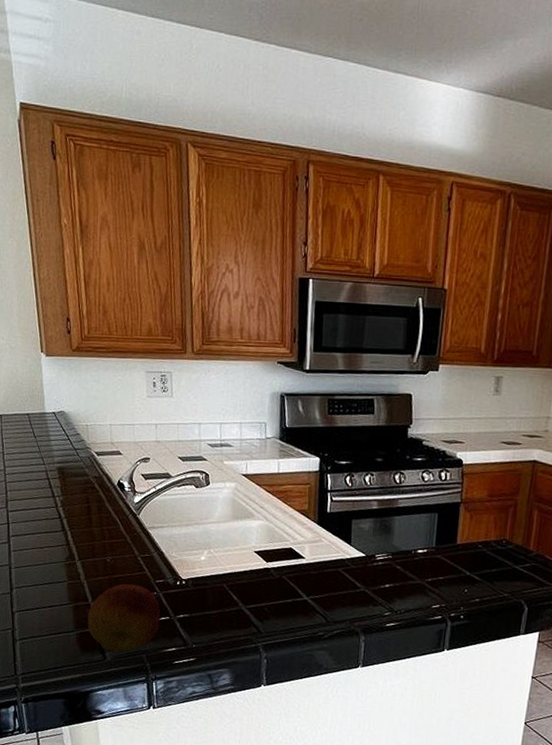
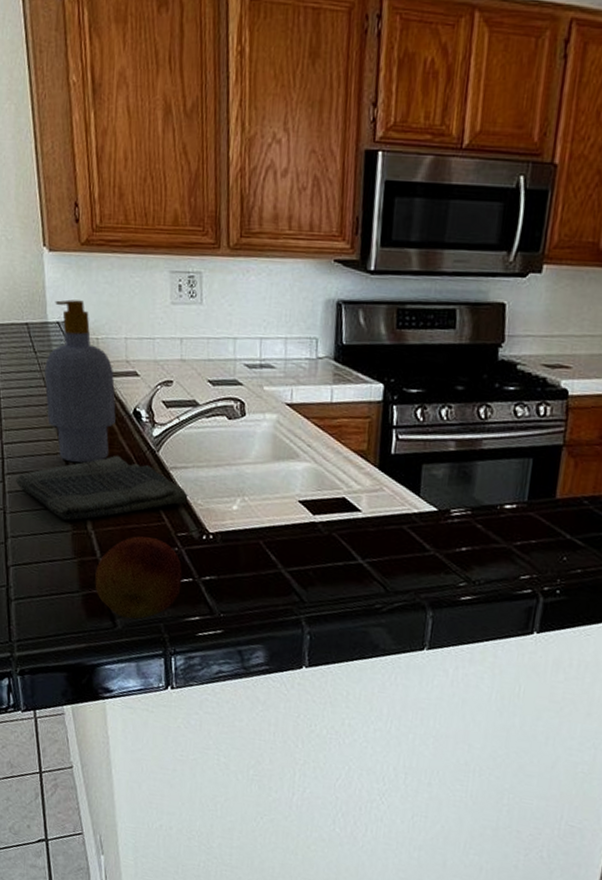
dish towel: none [19,518,164,573] -> present [15,455,188,520]
soap bottle: none [43,394,103,526] -> present [44,299,116,463]

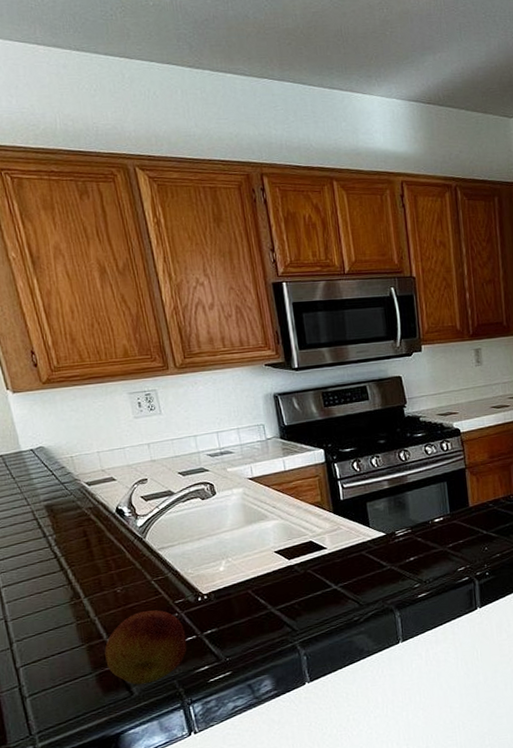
dish towel: present [15,455,188,520] -> none [12,548,179,615]
soap bottle: present [44,299,116,463] -> none [25,428,101,564]

